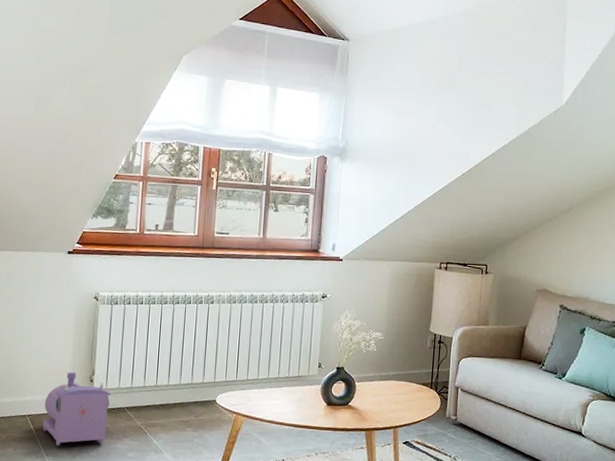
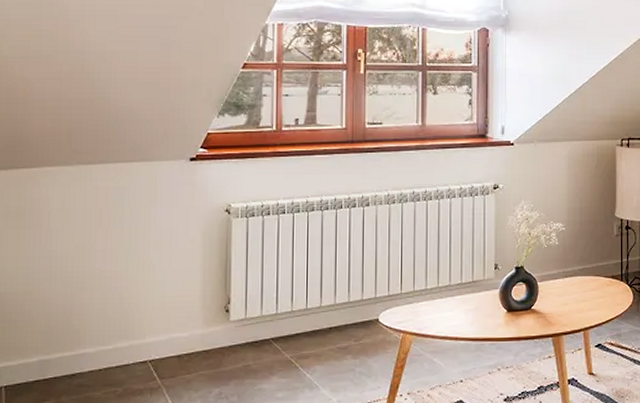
toy train: present [42,371,111,446] -> none [168,302,252,395]

